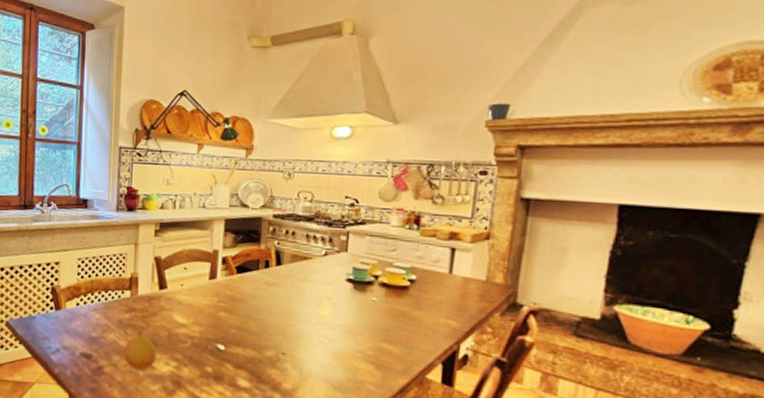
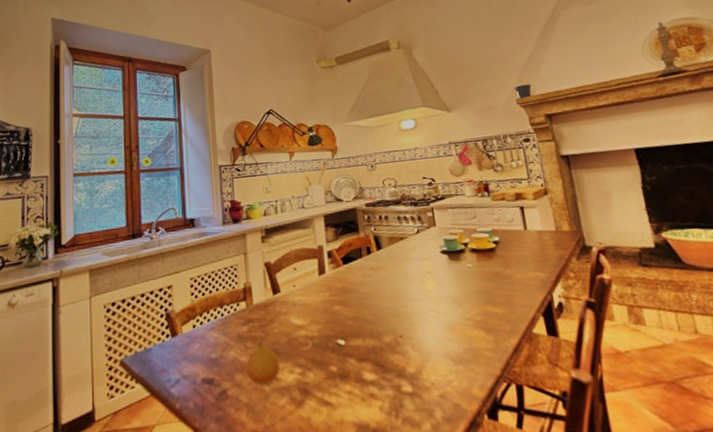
candlestick: none [686,41,735,120] -> present [656,21,688,78]

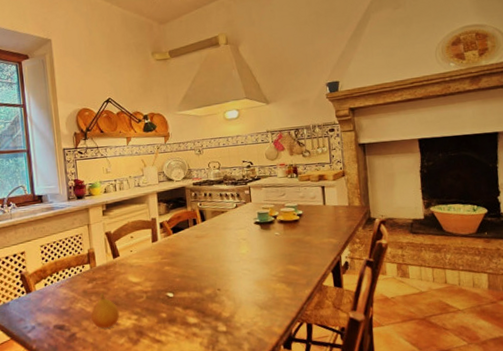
candlestick: present [656,21,688,78] -> none [444,27,470,78]

